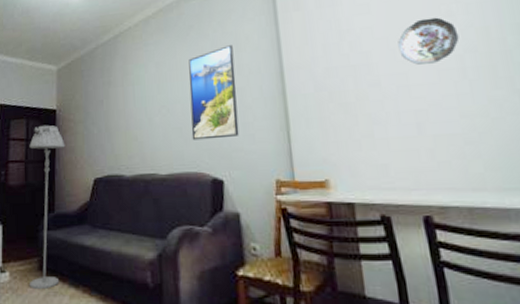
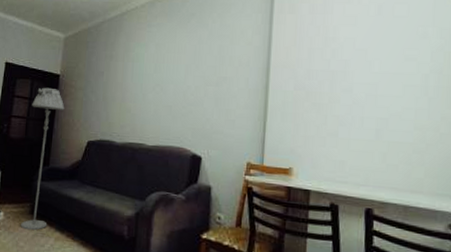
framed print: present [188,45,240,140] -> none [179,37,228,120]
decorative plate: present [398,17,459,65] -> none [374,37,429,79]

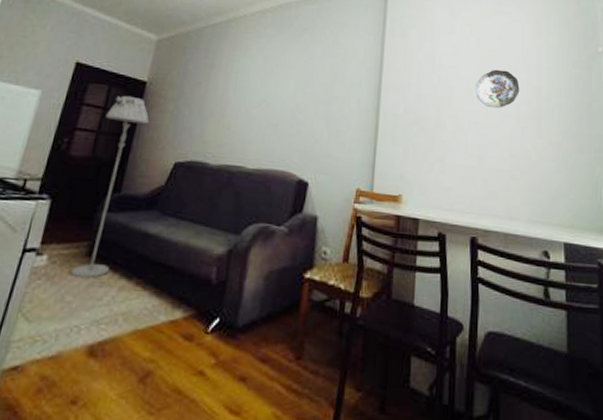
decorative plate: none [374,37,429,79] -> present [475,69,520,108]

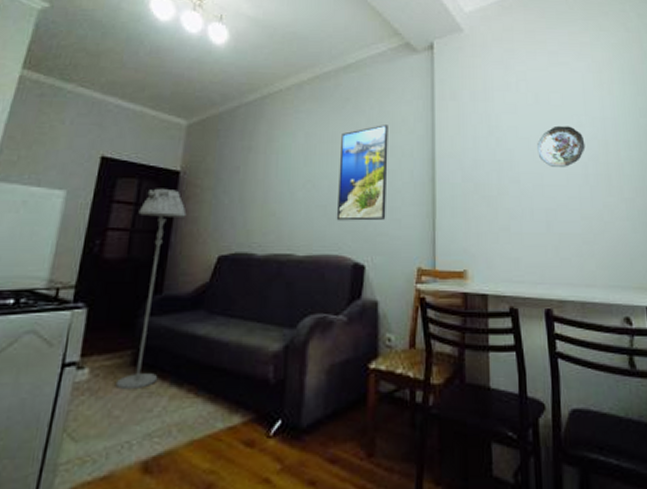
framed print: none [286,55,341,142] -> present [336,125,388,221]

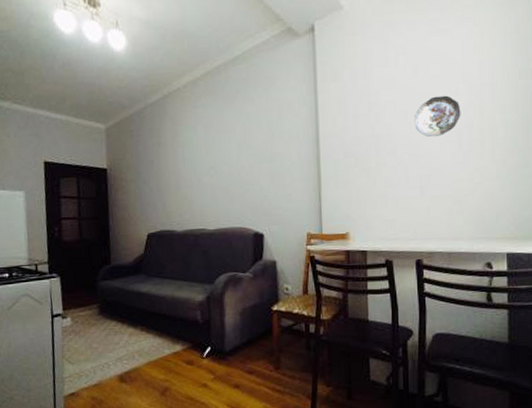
floor lamp: present [115,188,187,390] -> none [81,183,119,331]
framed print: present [336,125,388,221] -> none [235,111,279,199]

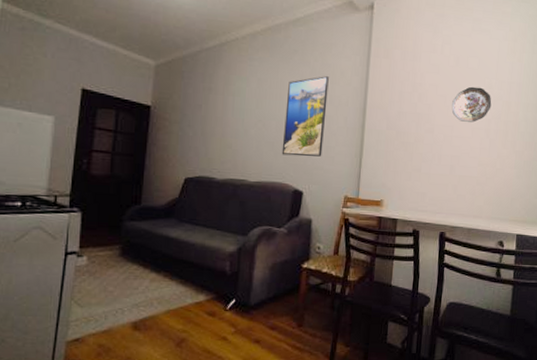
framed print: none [235,111,279,199] -> present [281,76,329,157]

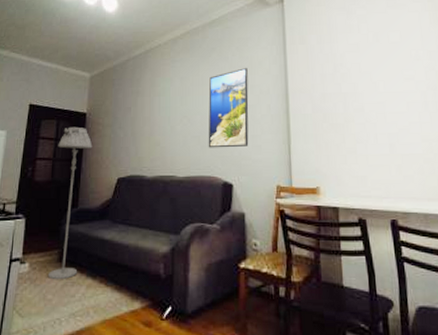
floor lamp: none [108,119,158,274] -> present [47,126,93,280]
decorative plate: present [451,86,492,123] -> none [379,60,424,96]

